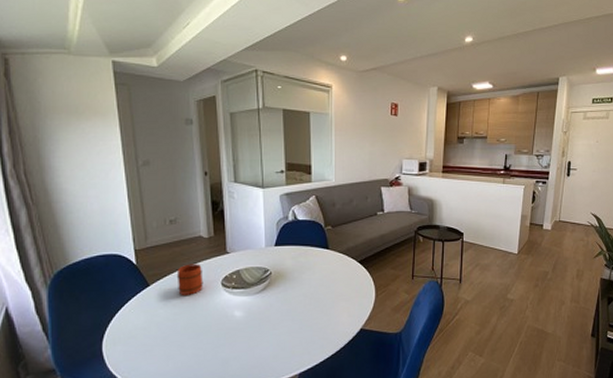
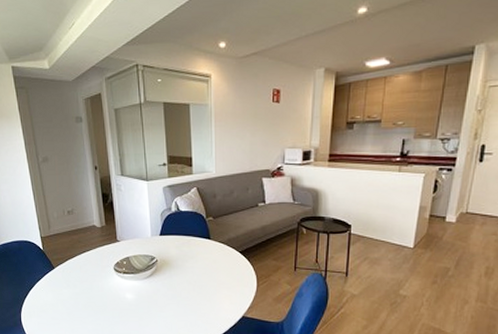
mug: present [176,264,203,295] -> none [76,250,99,278]

